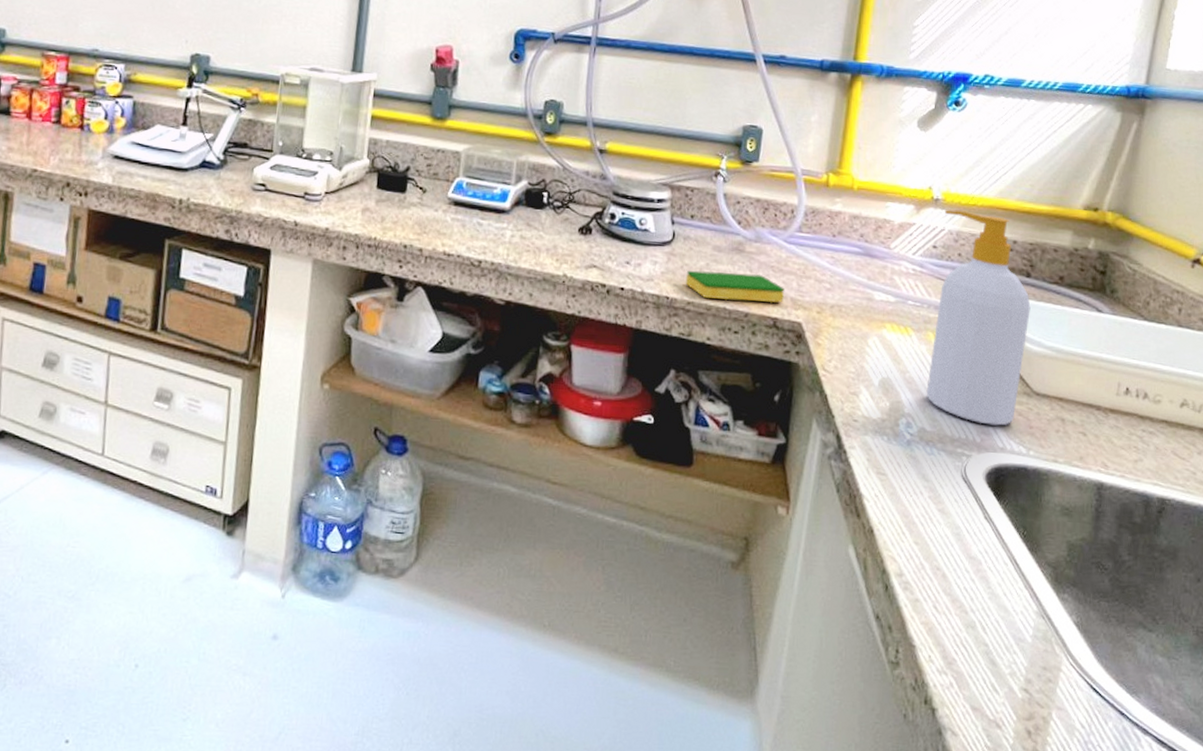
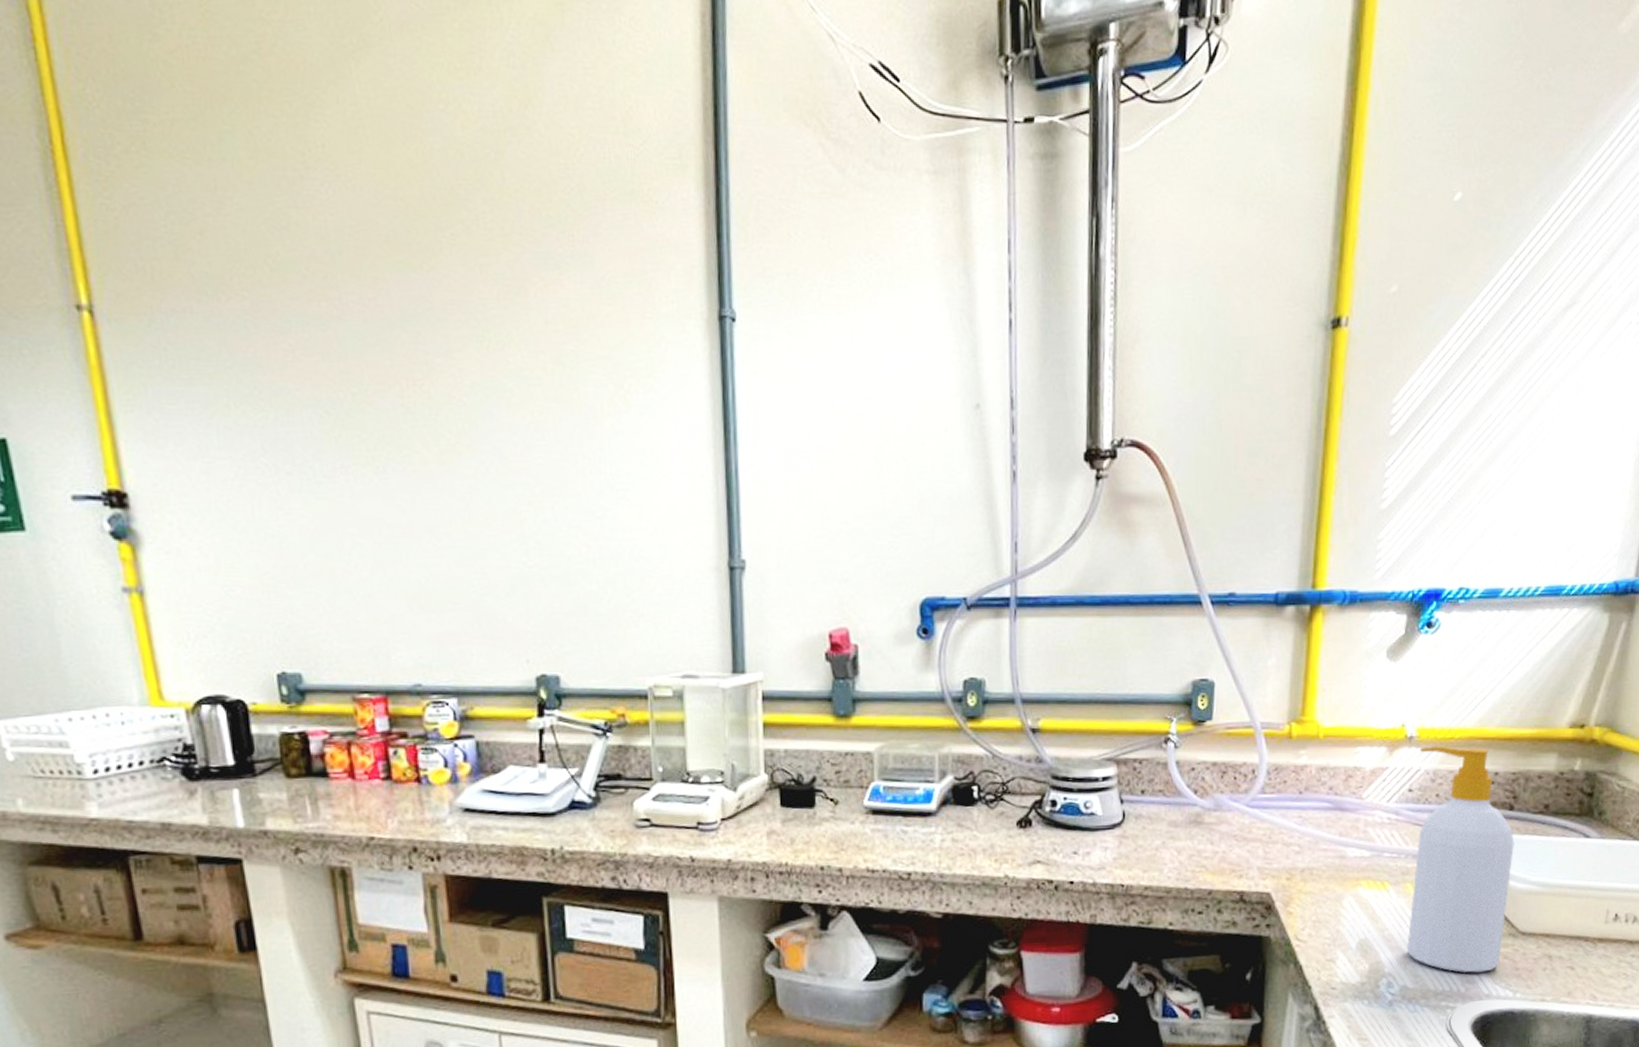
dish sponge: present [685,270,784,303] -> none [1140,845,1250,880]

